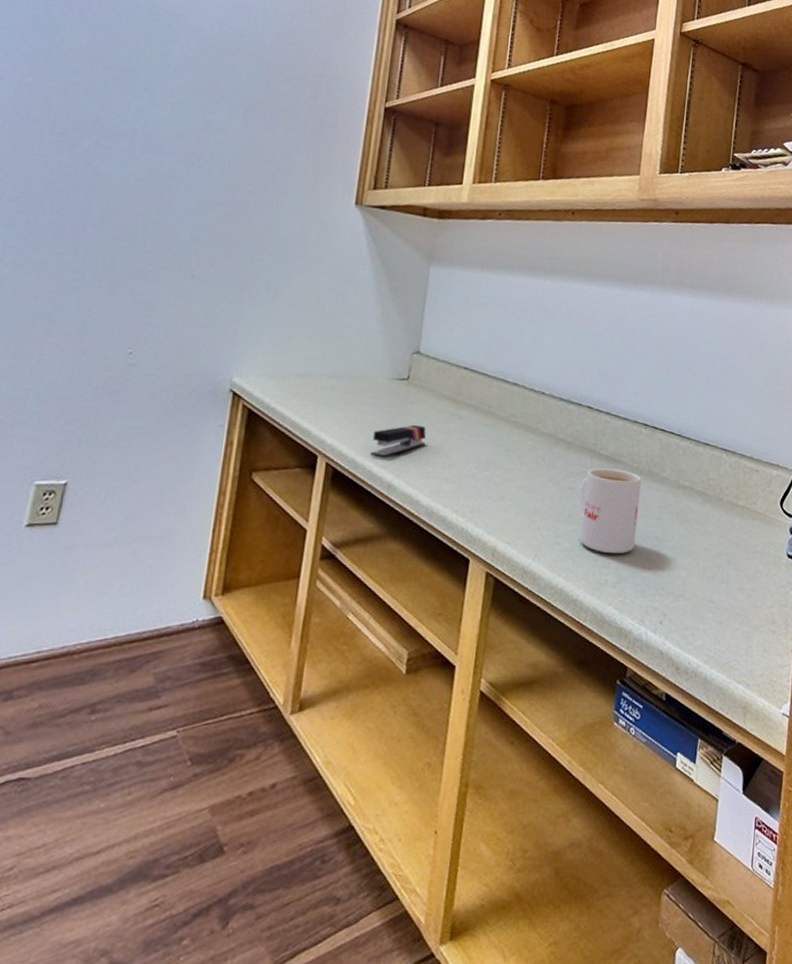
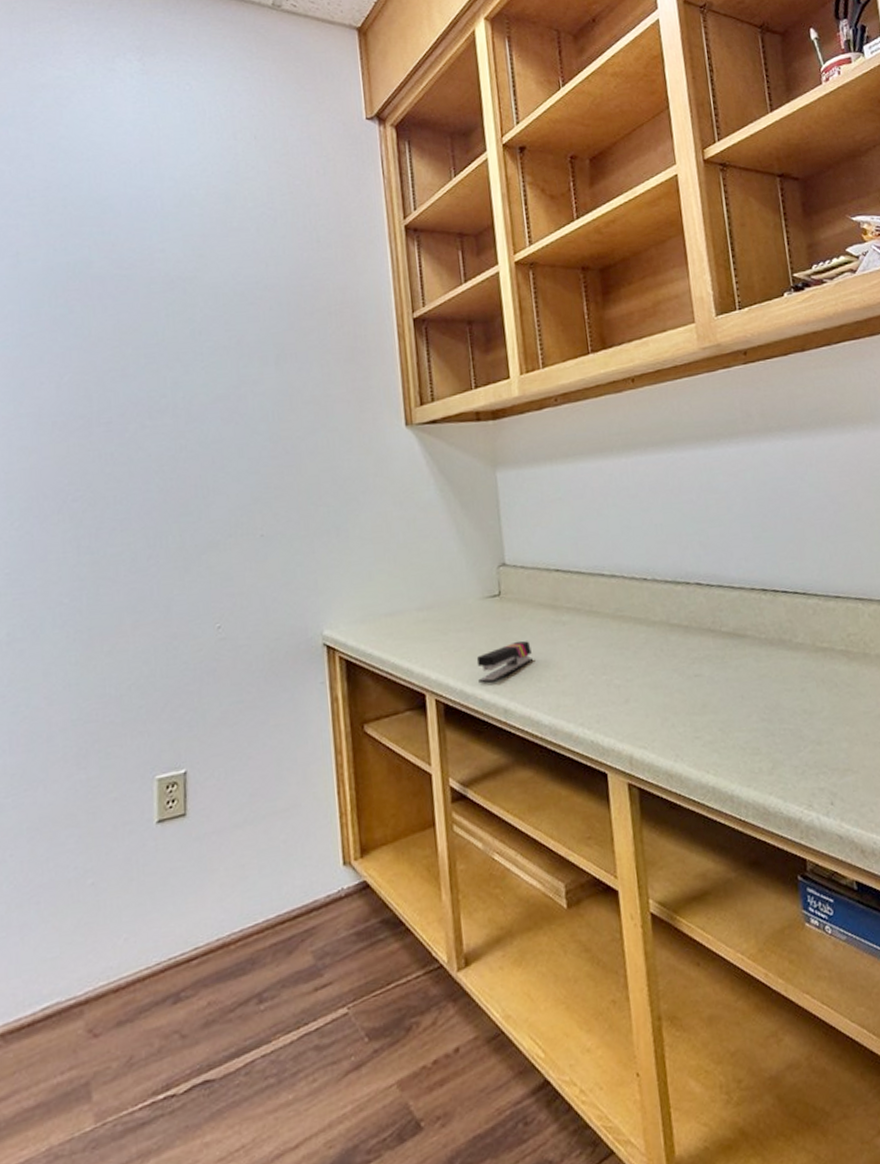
mug: present [578,468,641,554] -> none [707,644,783,739]

